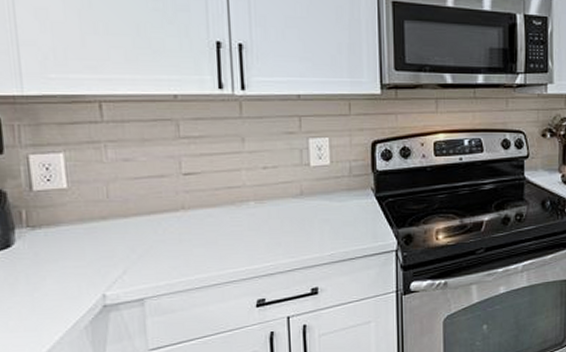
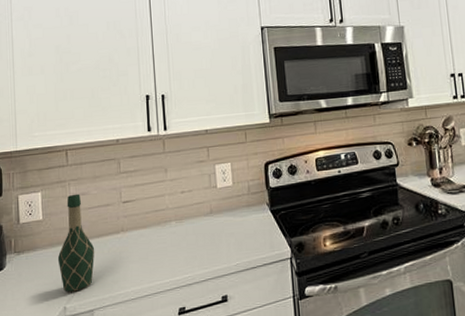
wine bottle: none [91,159,145,278] -> present [57,193,95,292]

